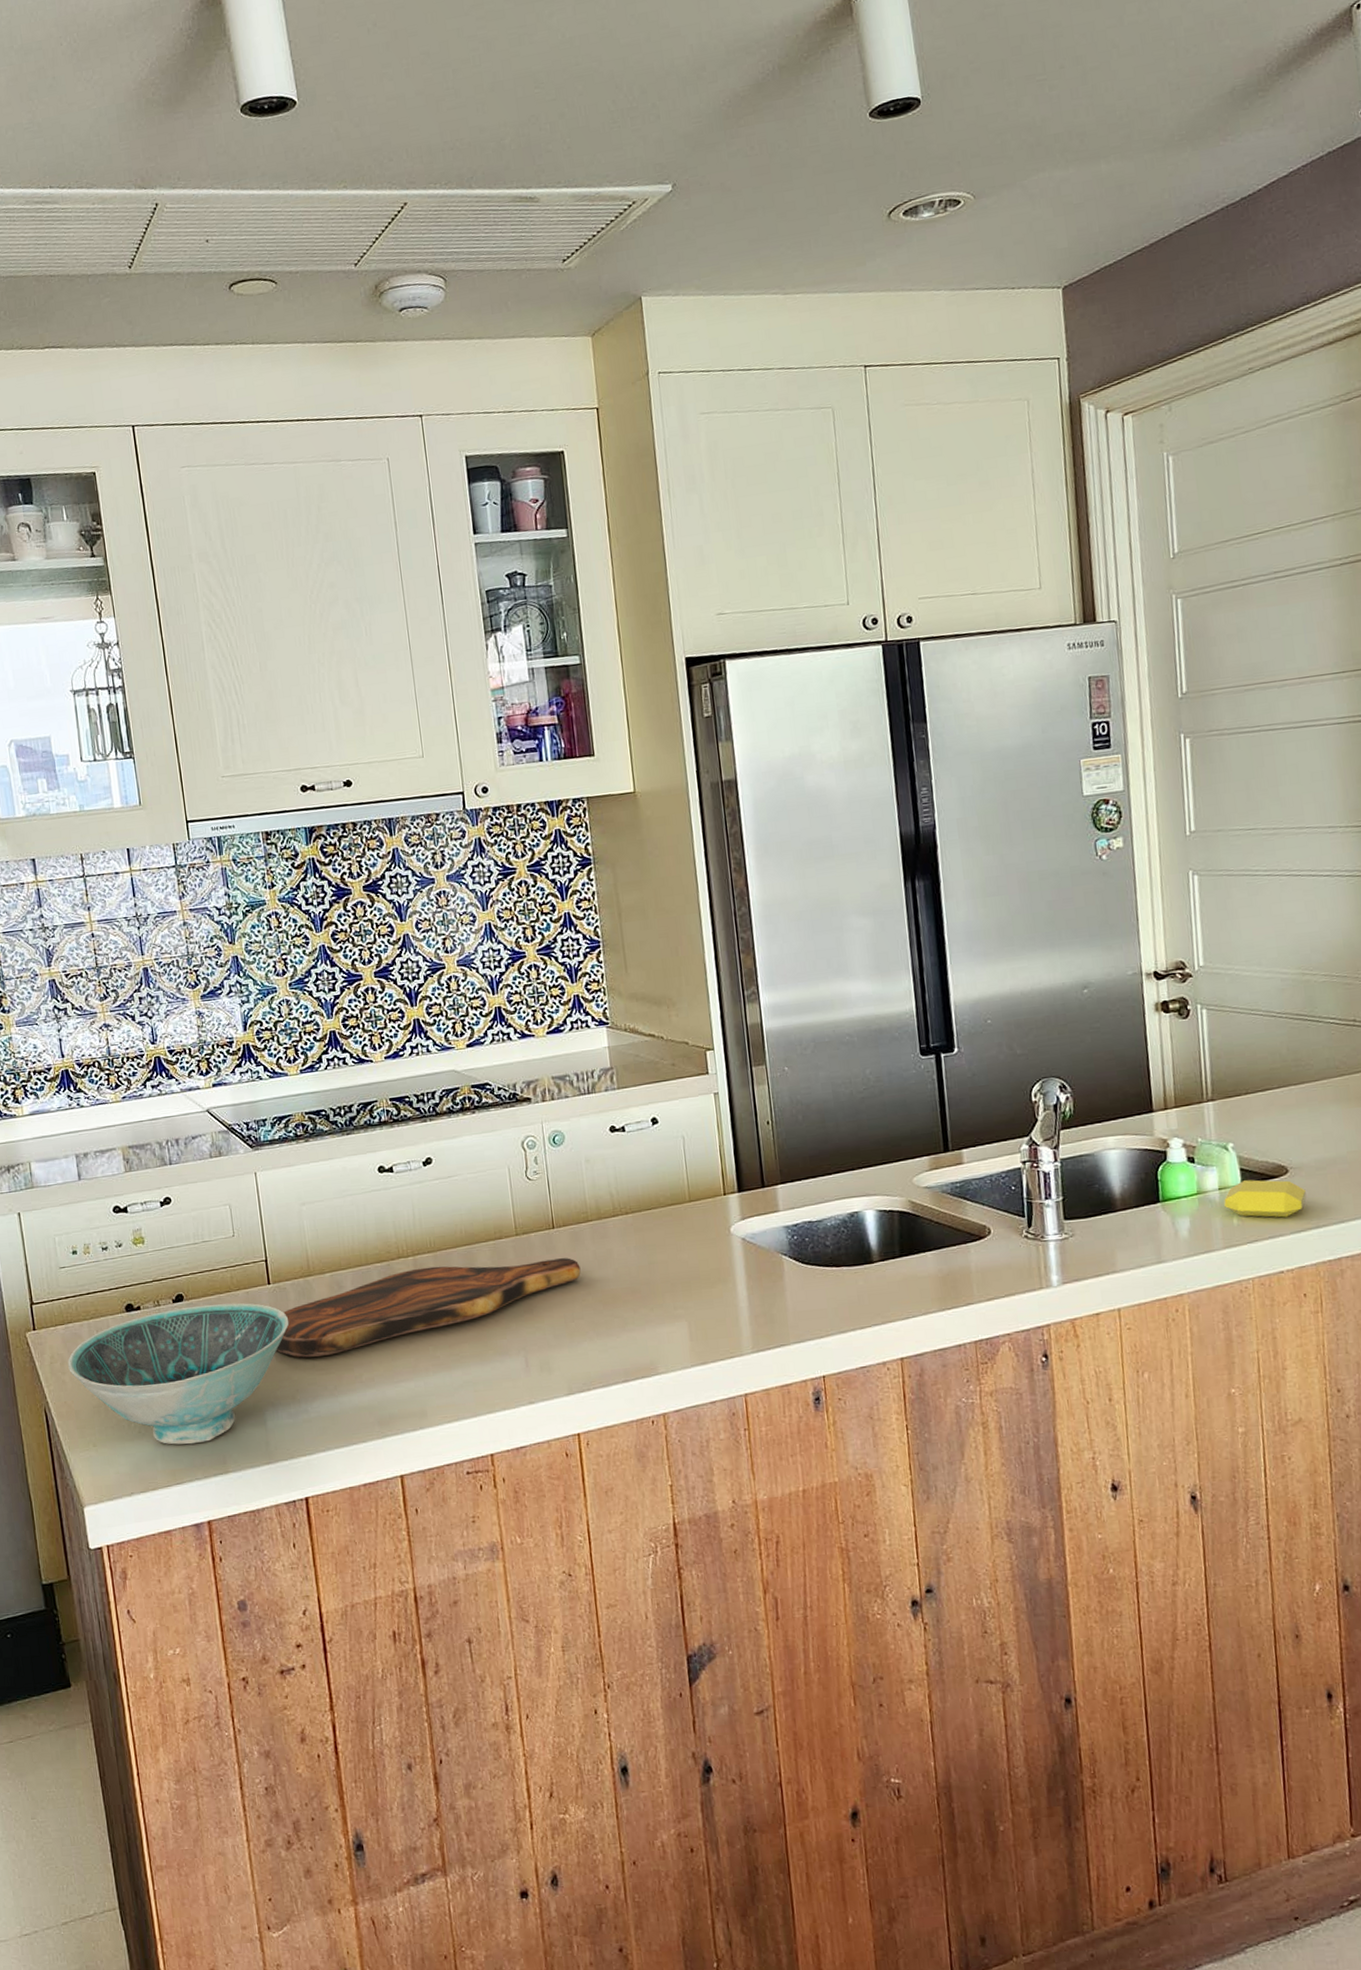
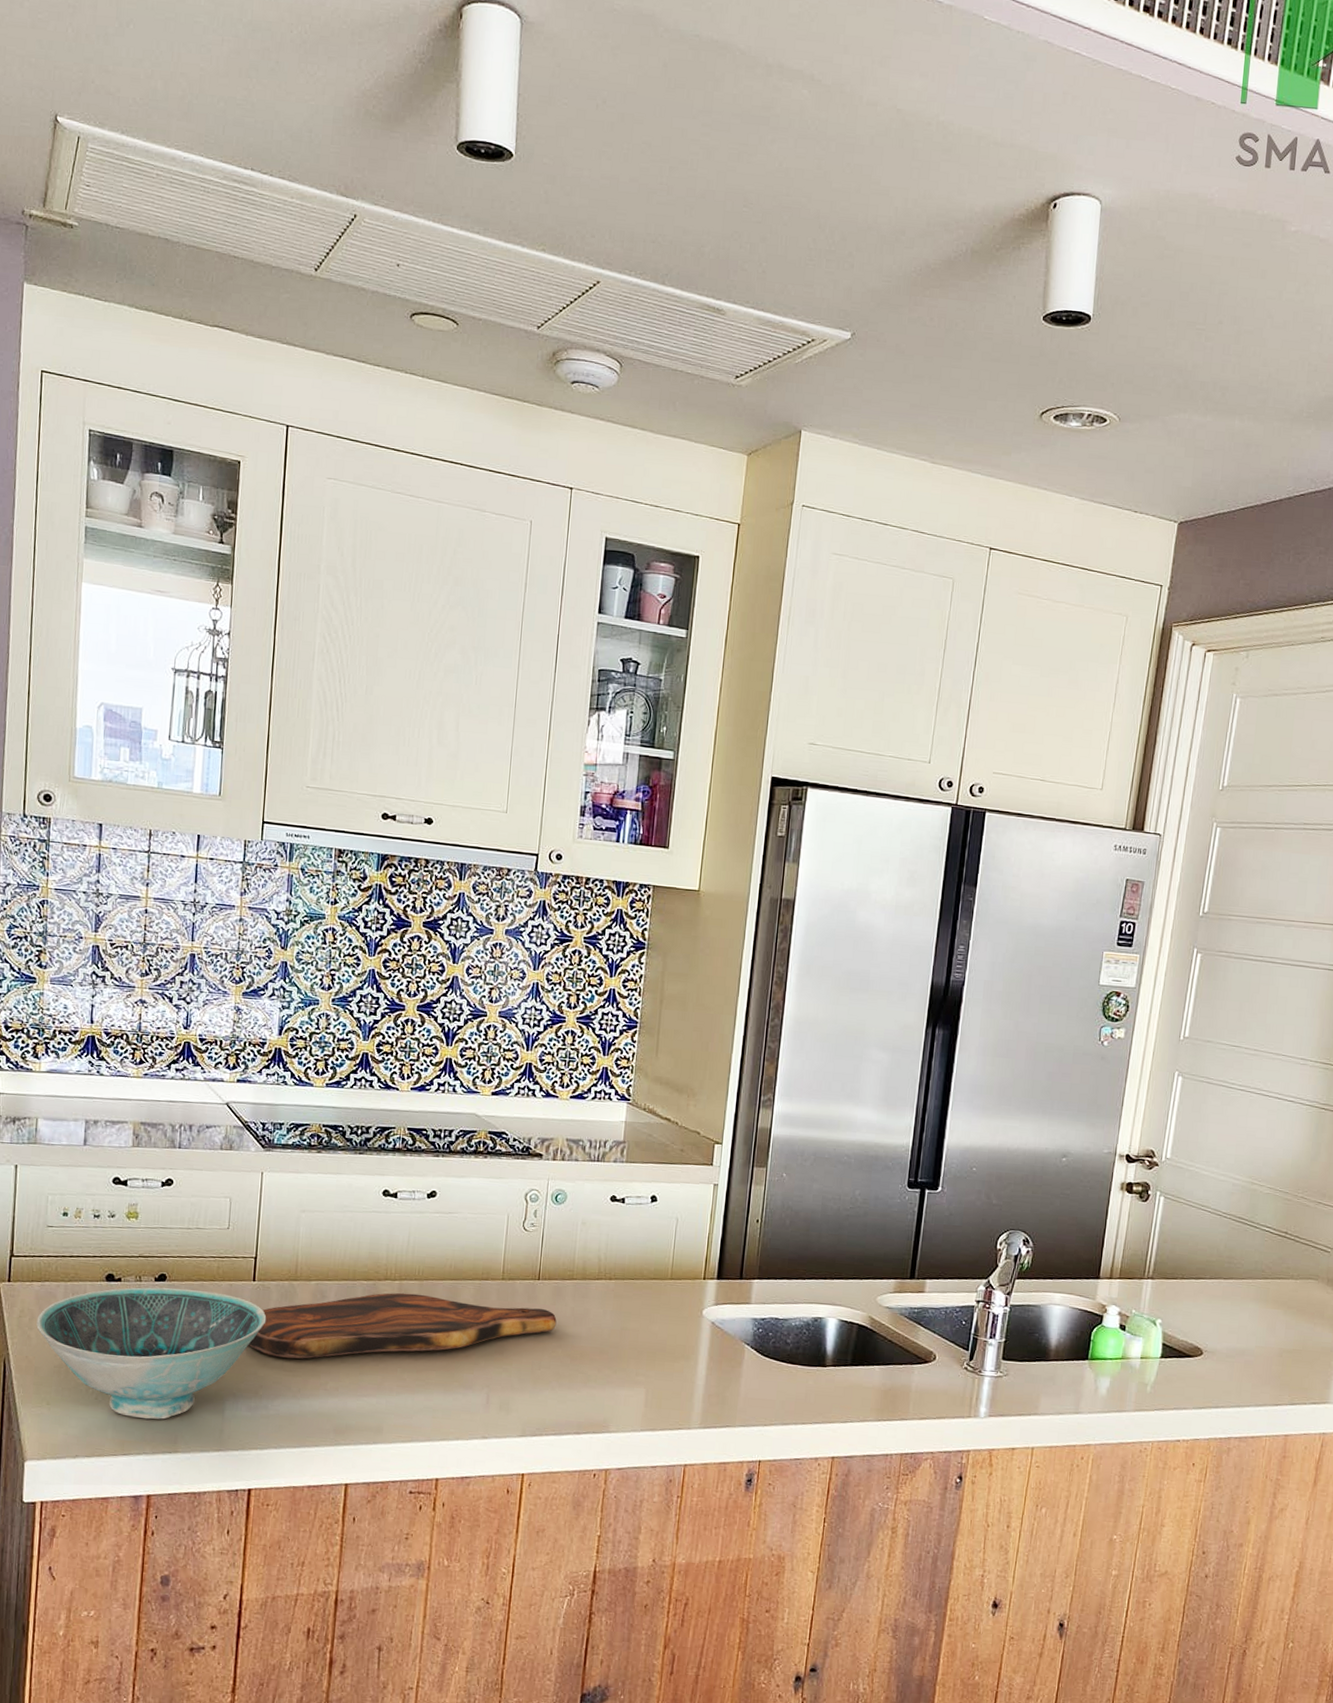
soap bar: present [1224,1179,1306,1218] -> none [1142,1354,1214,1394]

